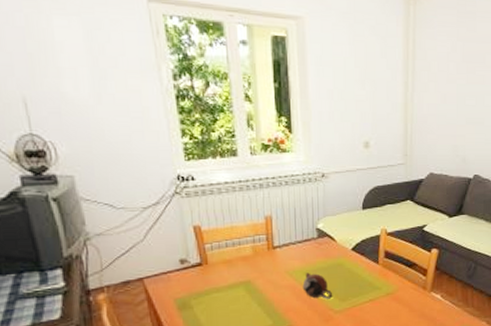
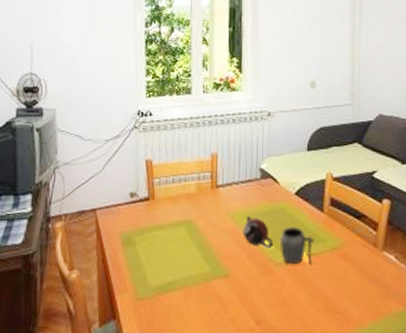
mug: none [338,279,371,311] -> present [279,227,315,265]

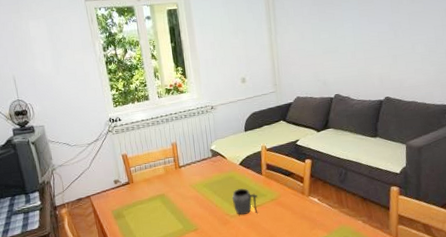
teapot: present [242,216,274,248] -> none [203,185,228,206]

